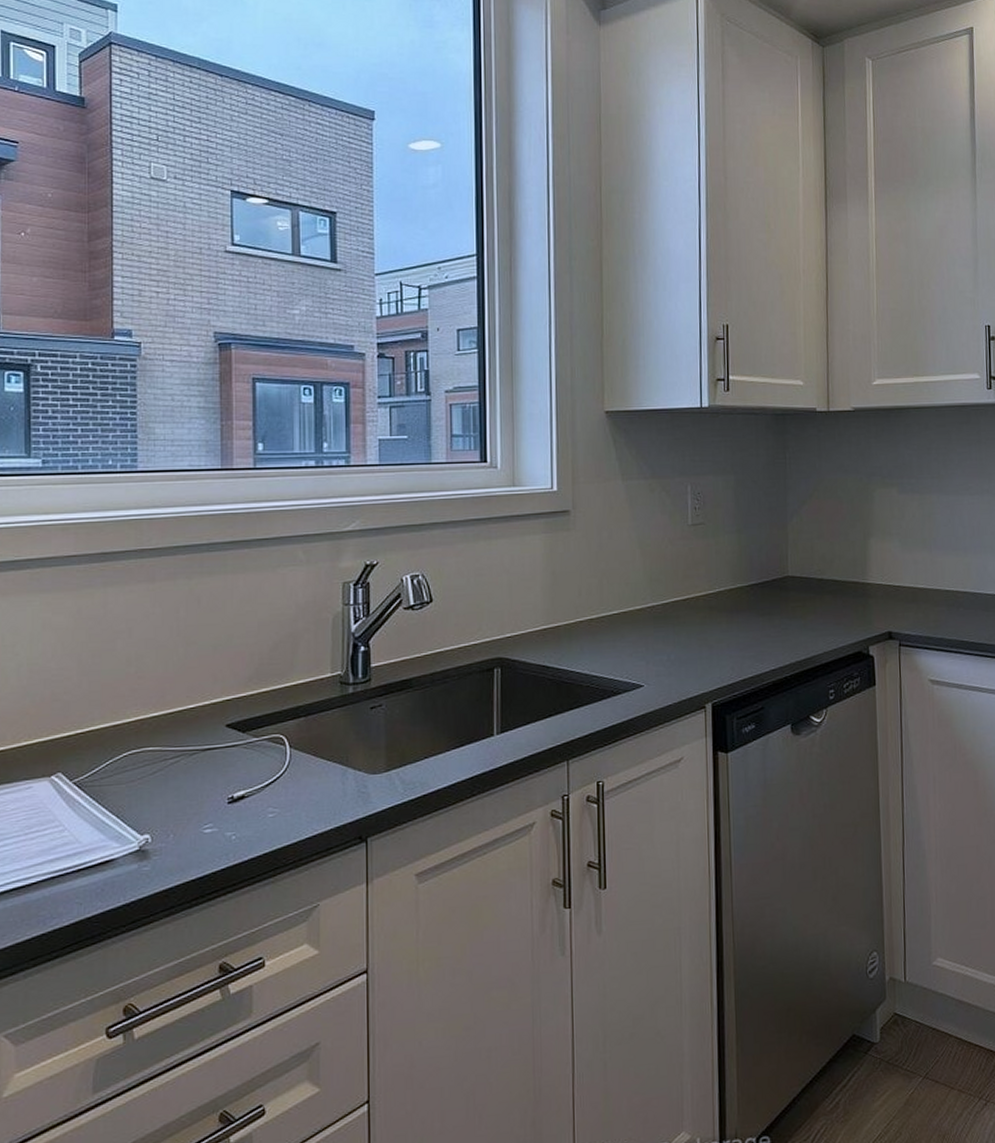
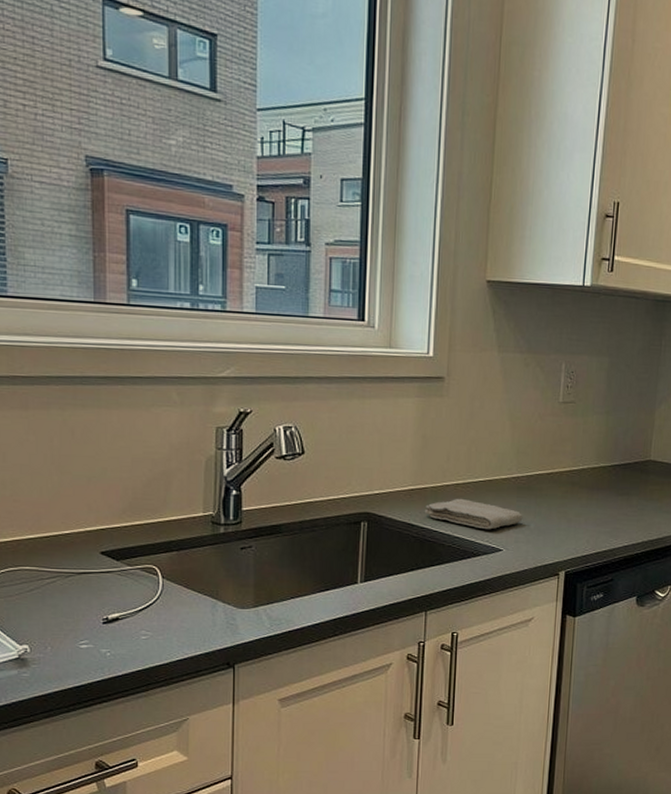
washcloth: none [558,633,662,665] -> present [424,498,523,530]

